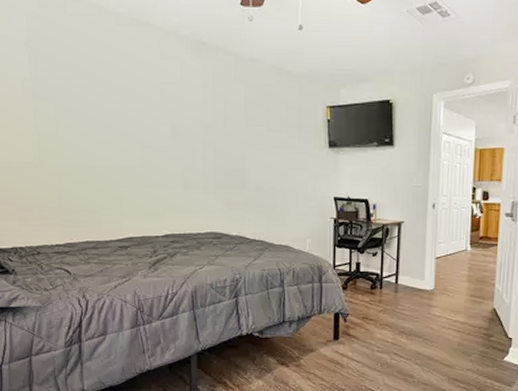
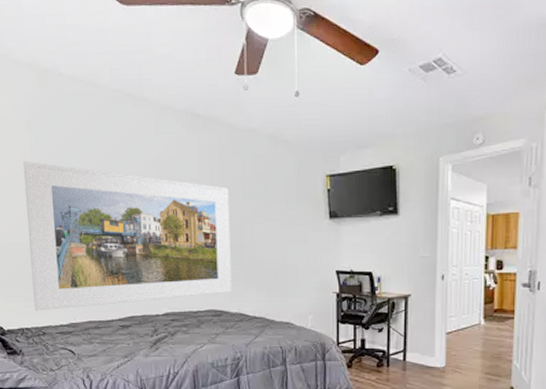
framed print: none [20,80,232,231] -> present [22,162,232,311]

